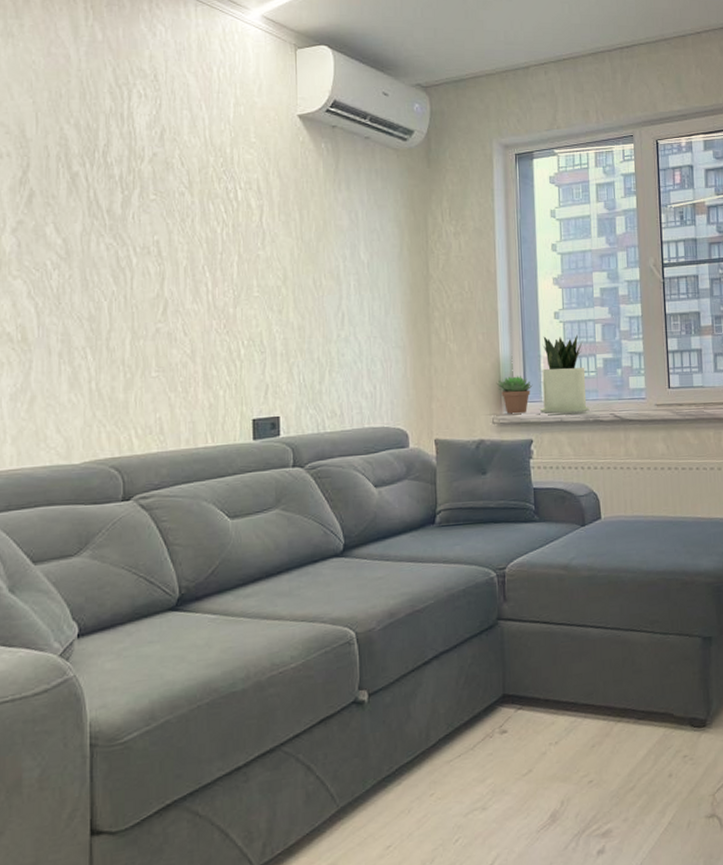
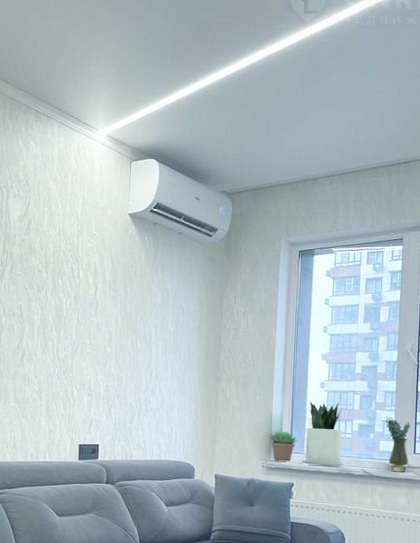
vase: none [634,346,664,413] -> present [386,416,410,472]

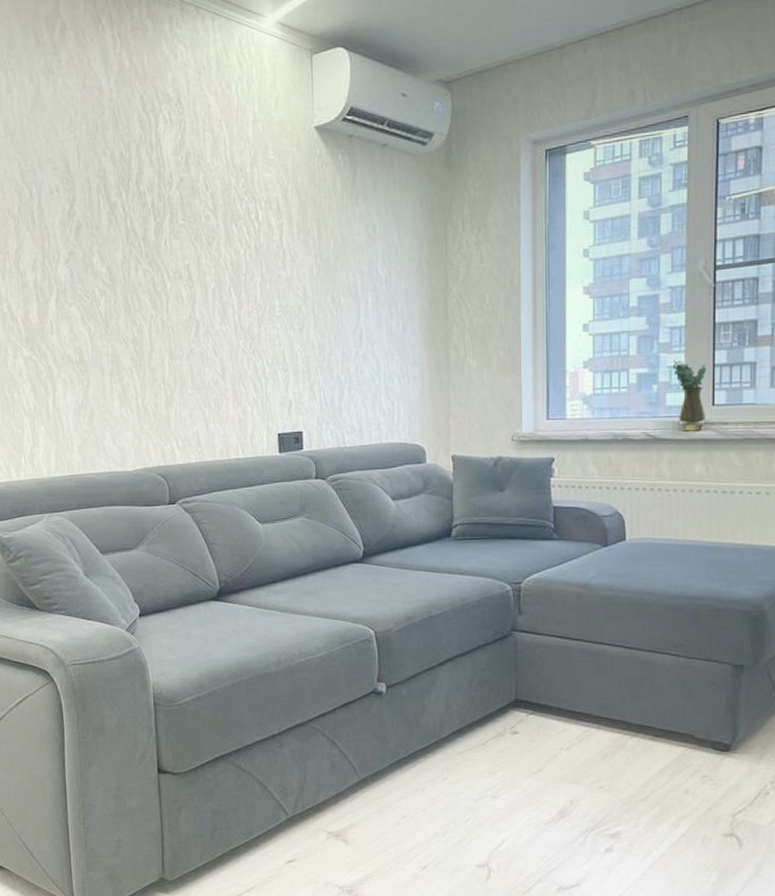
succulent plant: present [267,431,298,462] -> none [517,392,556,432]
planter: present [301,401,345,466] -> none [562,348,620,433]

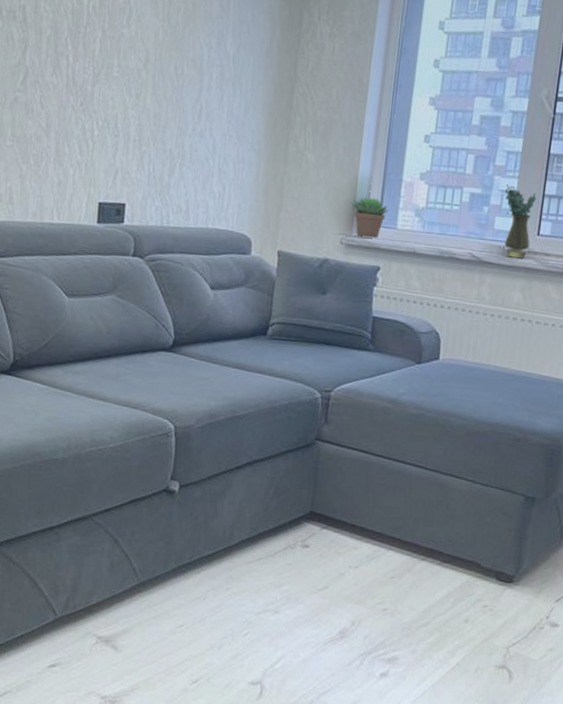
succulent plant: none [517,392,556,432] -> present [350,197,389,238]

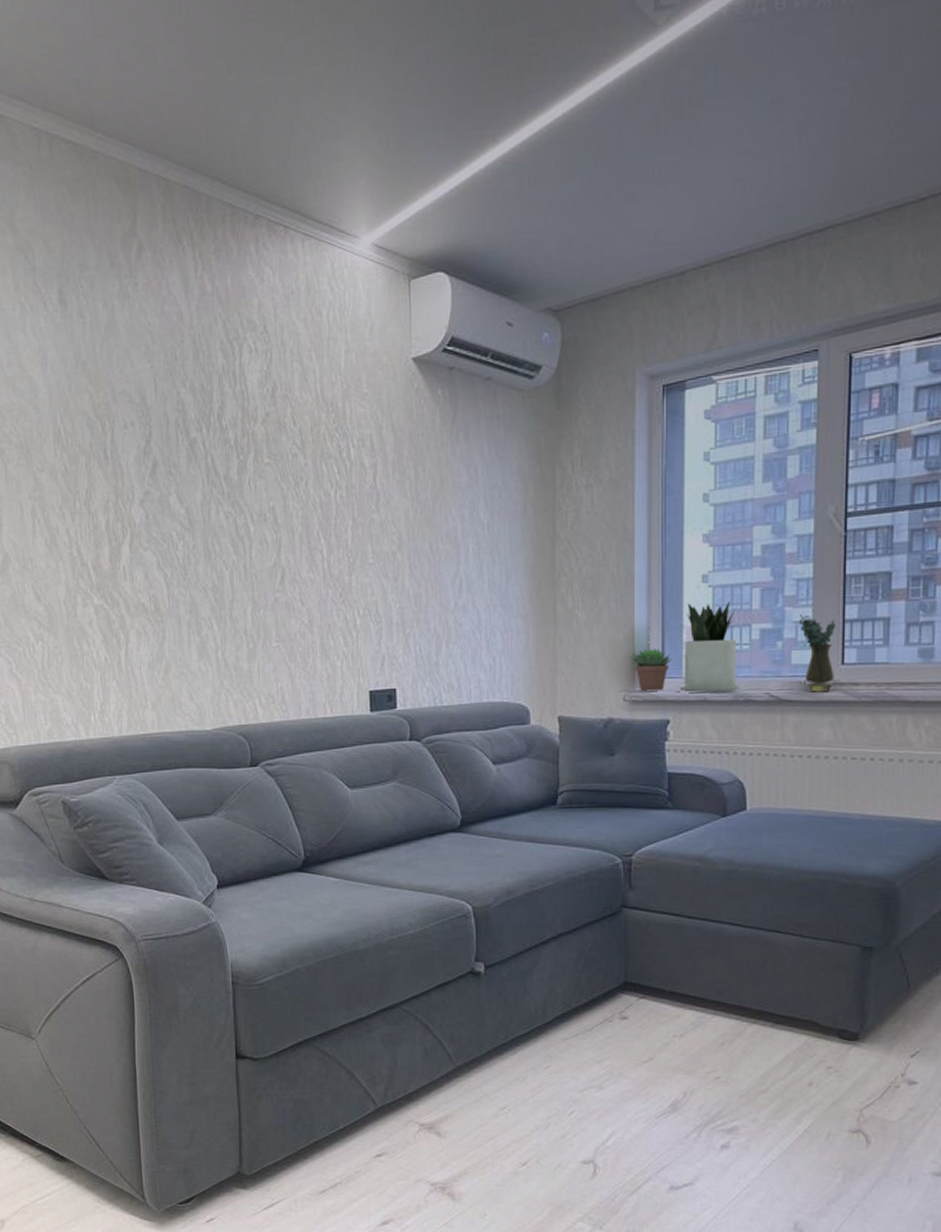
planter: none [392,159,451,247] -> present [678,601,741,693]

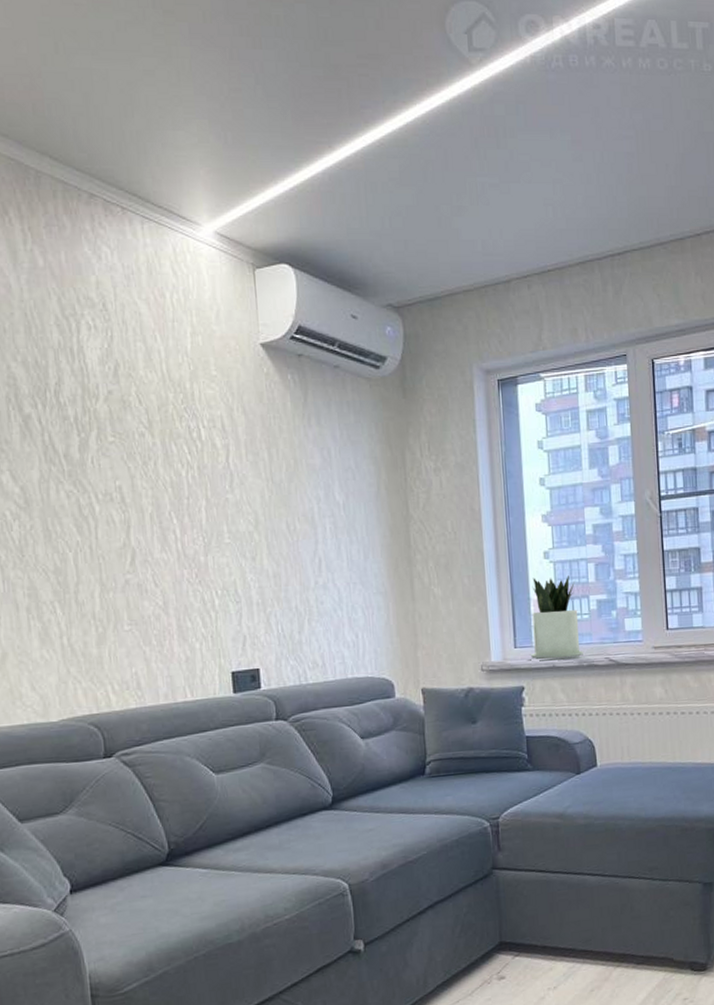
succulent plant: present [629,648,672,691] -> none [484,620,523,661]
vase: present [800,615,835,693] -> none [629,586,662,656]

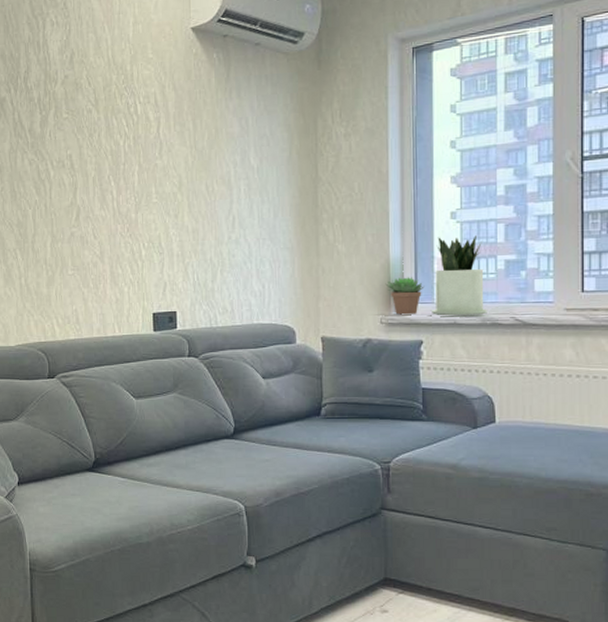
succulent plant: none [484,620,523,661] -> present [385,277,425,315]

